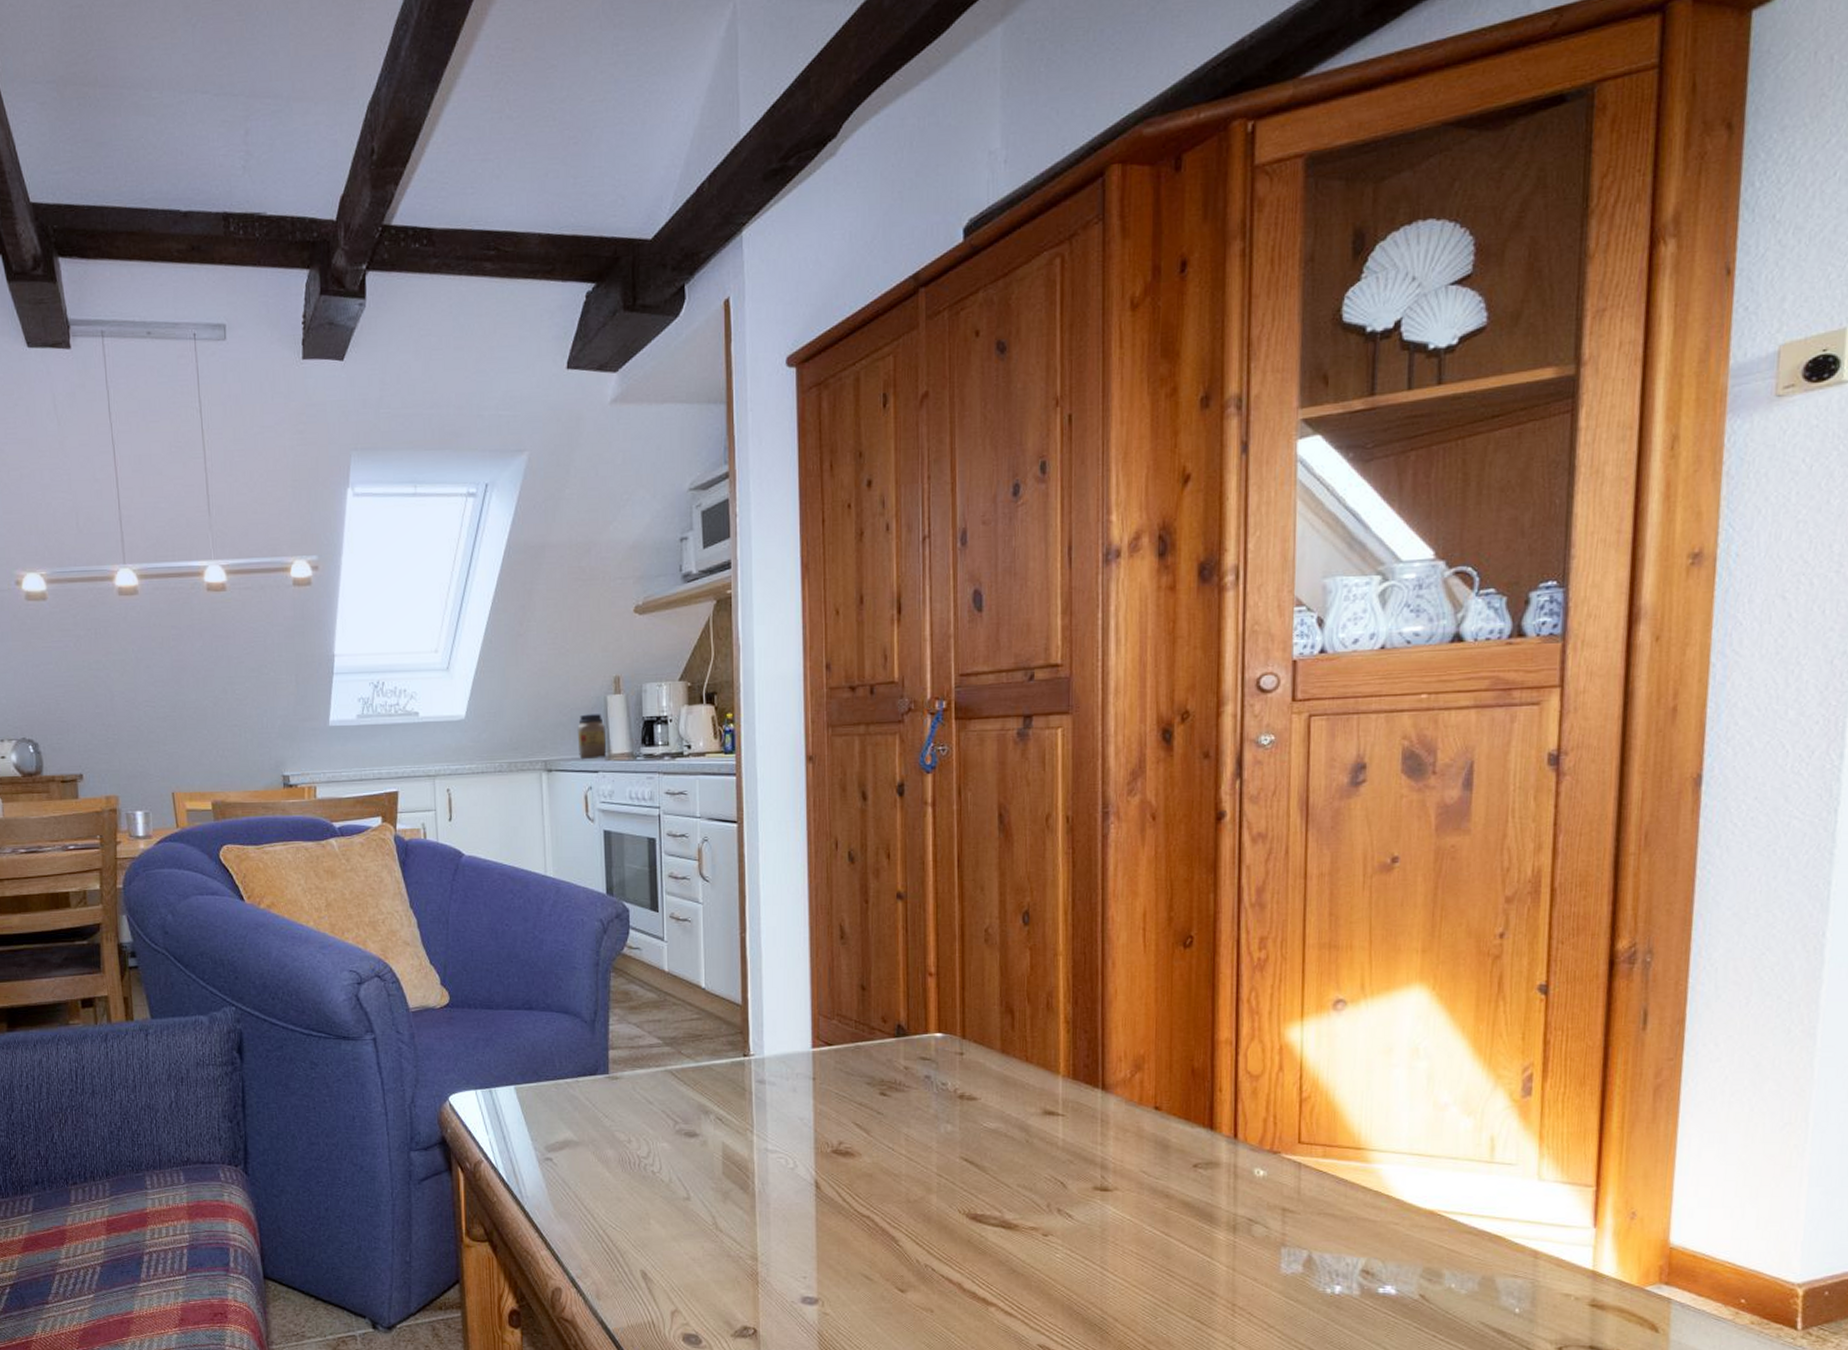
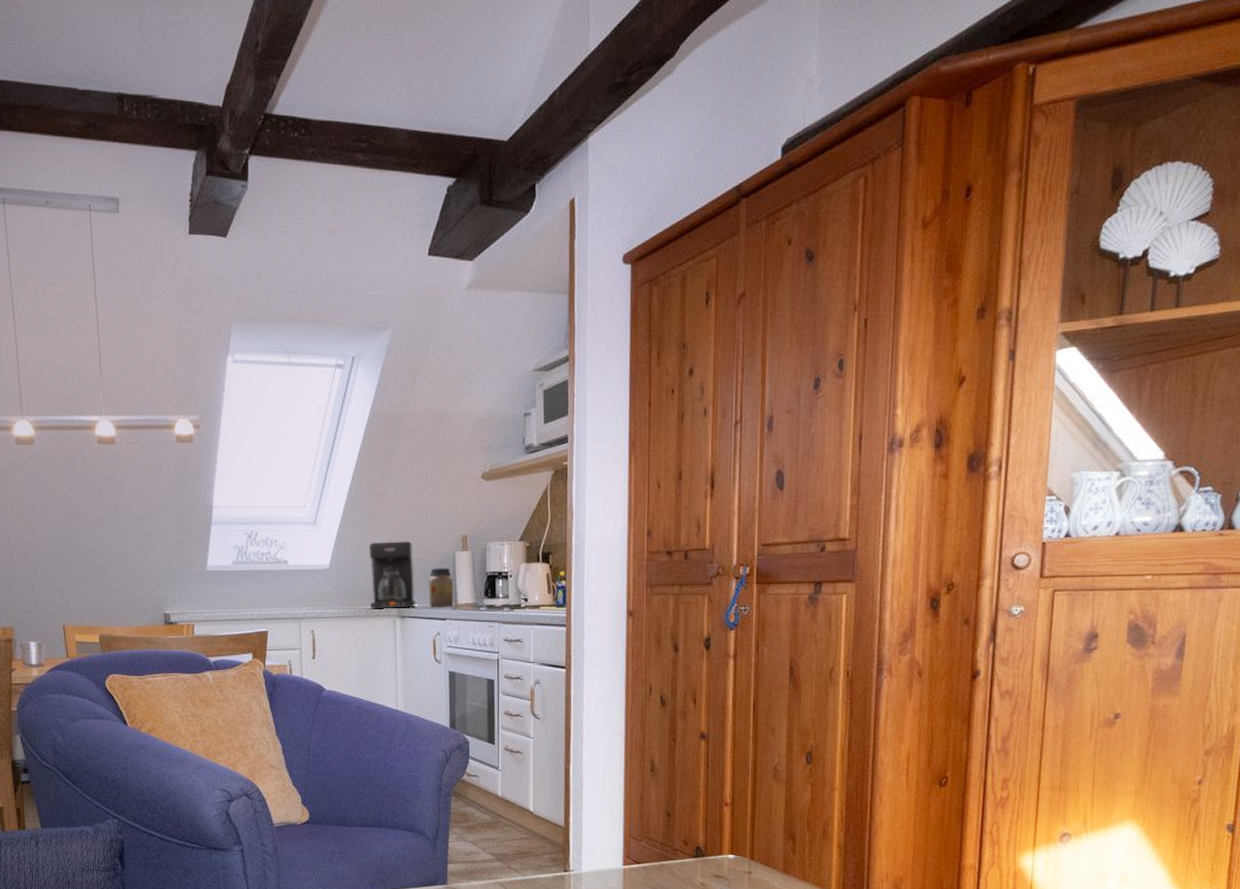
coffee maker: none [510,686,563,763] -> present [369,541,415,609]

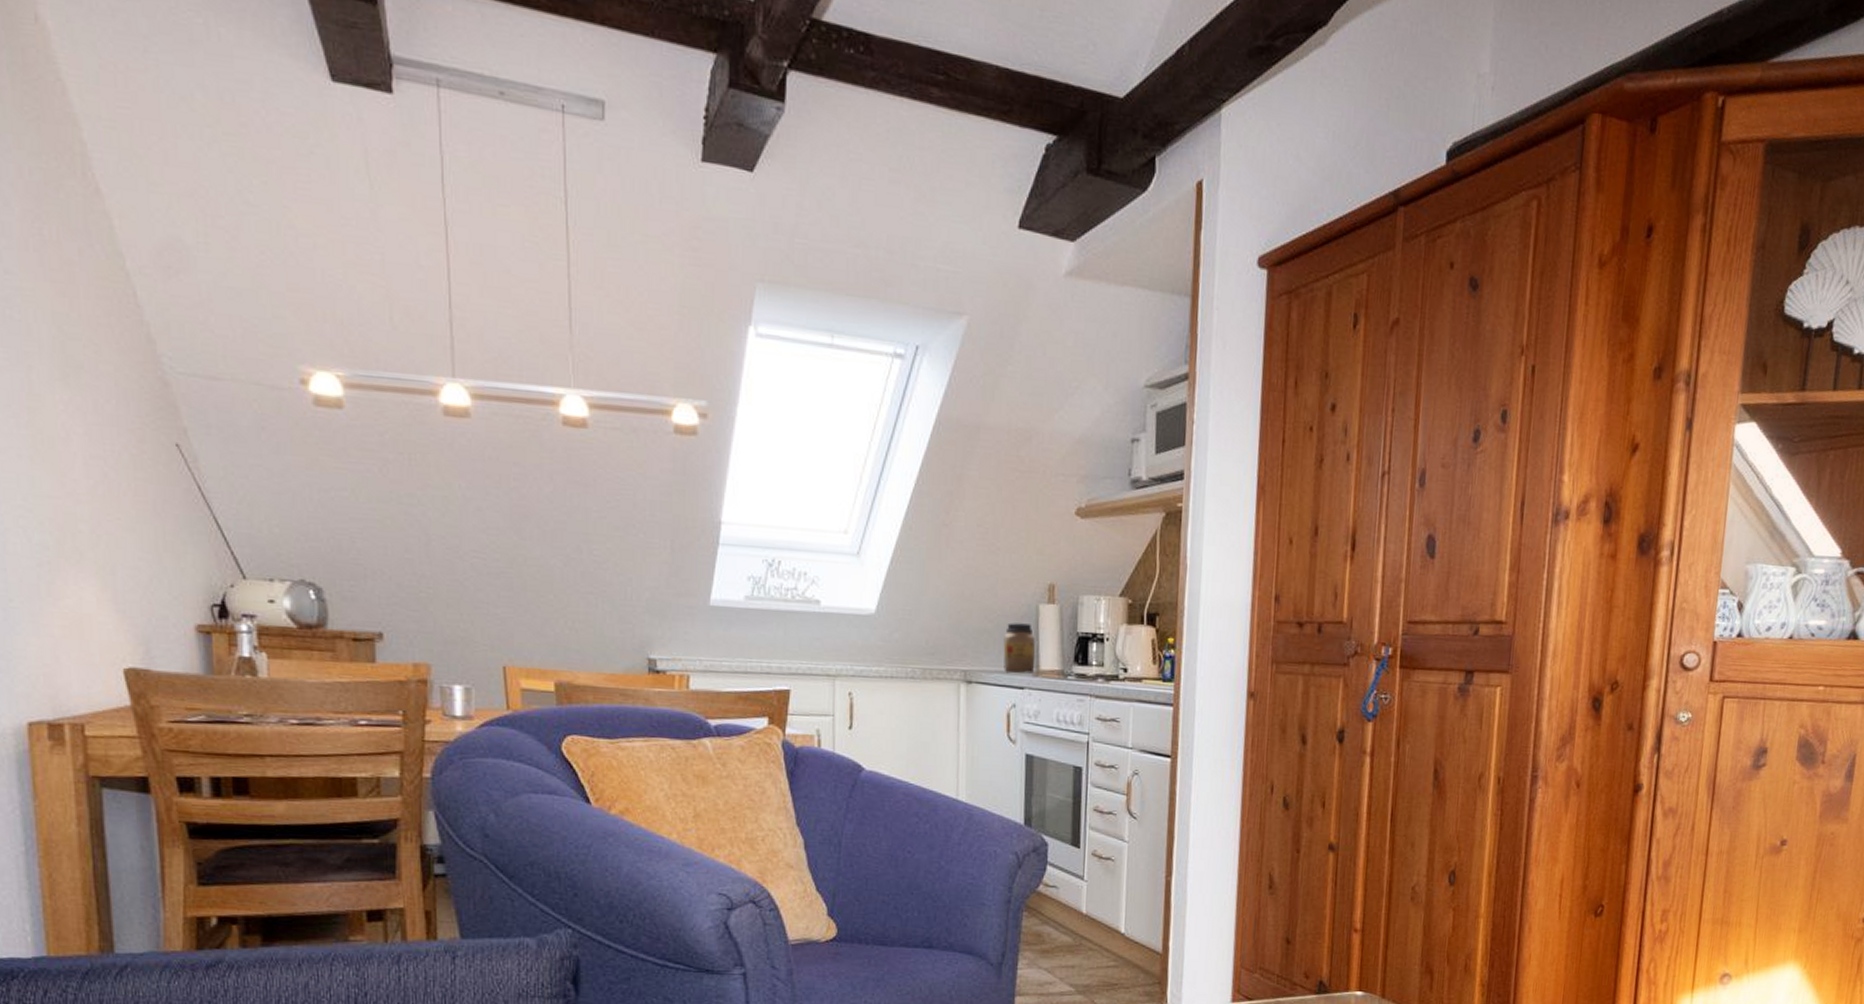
coffee maker: present [369,541,415,609] -> none [928,585,986,672]

